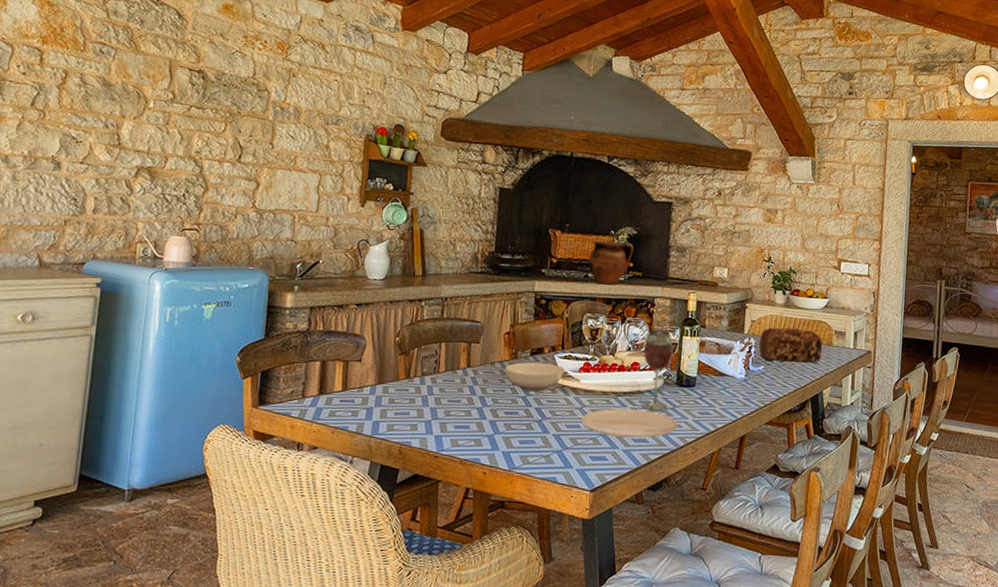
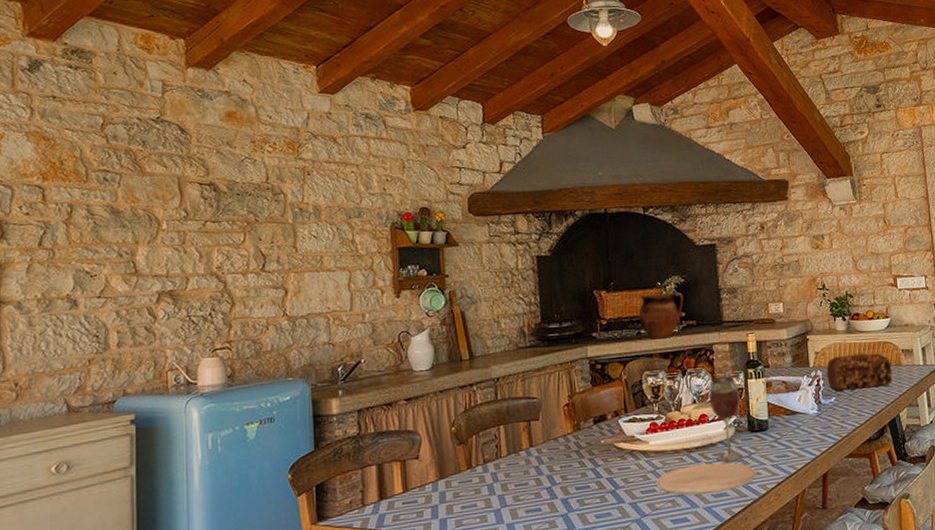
bowl: present [505,362,565,392] -> none [569,429,631,462]

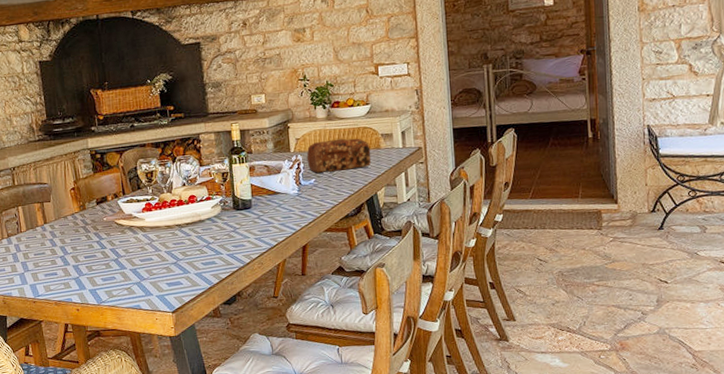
jug: present [638,291,684,340] -> none [131,88,172,131]
plate: present [656,462,757,495] -> none [152,236,241,263]
wineglass: present [709,376,743,463] -> none [197,162,229,236]

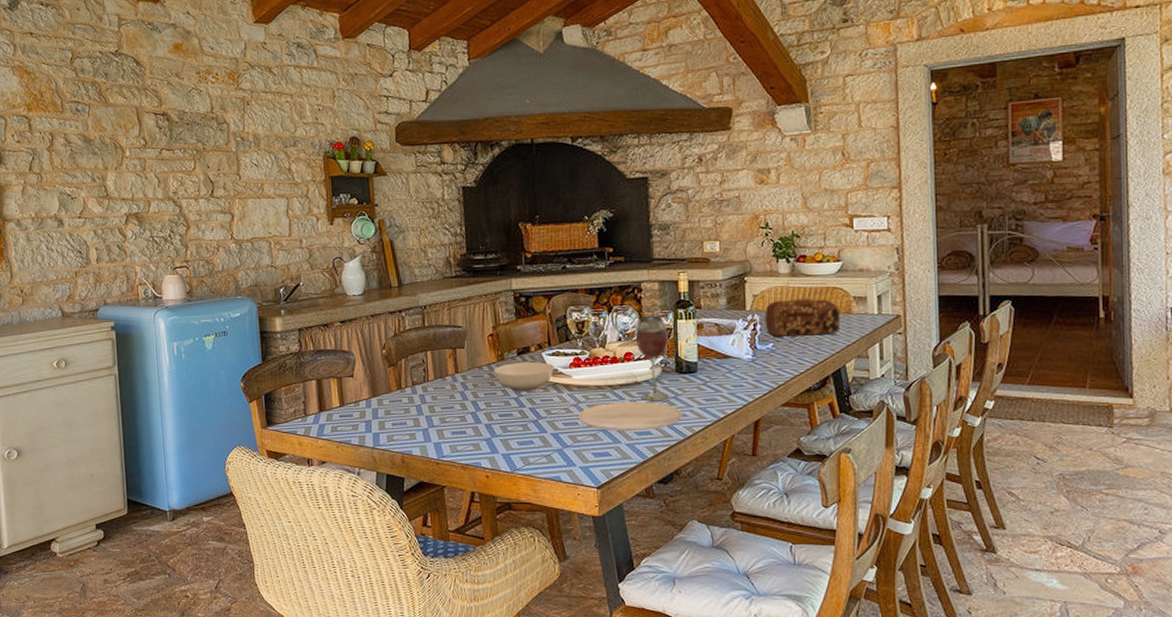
bowl: none [76,209,130,236] -> present [493,362,555,392]
plate: none [152,236,241,263] -> present [578,401,682,431]
wineglass: none [197,162,229,236] -> present [635,315,669,402]

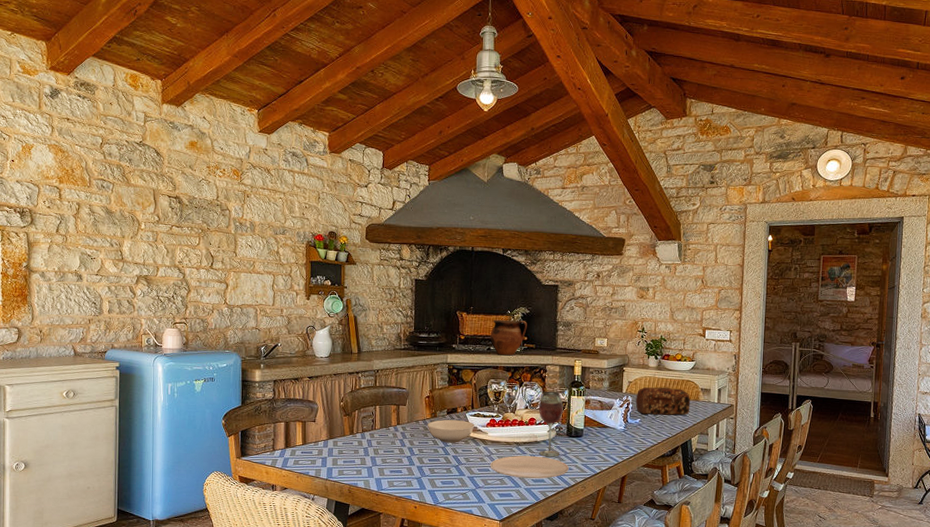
jug: none [564,226,612,275] -> present [490,319,527,356]

